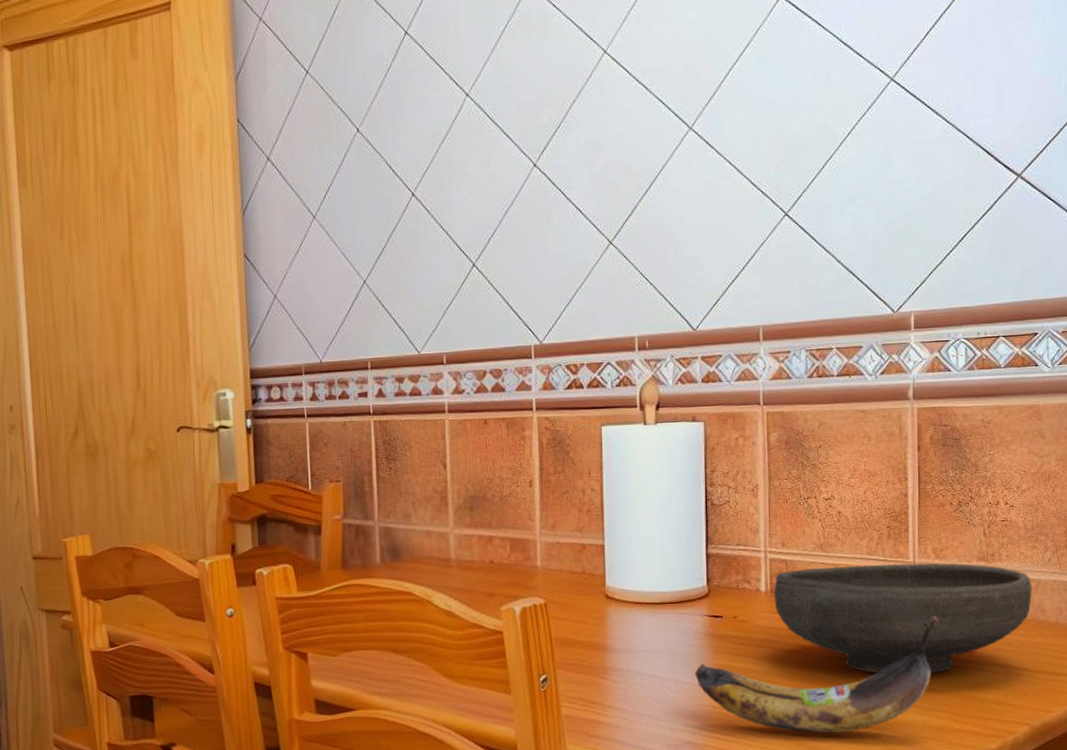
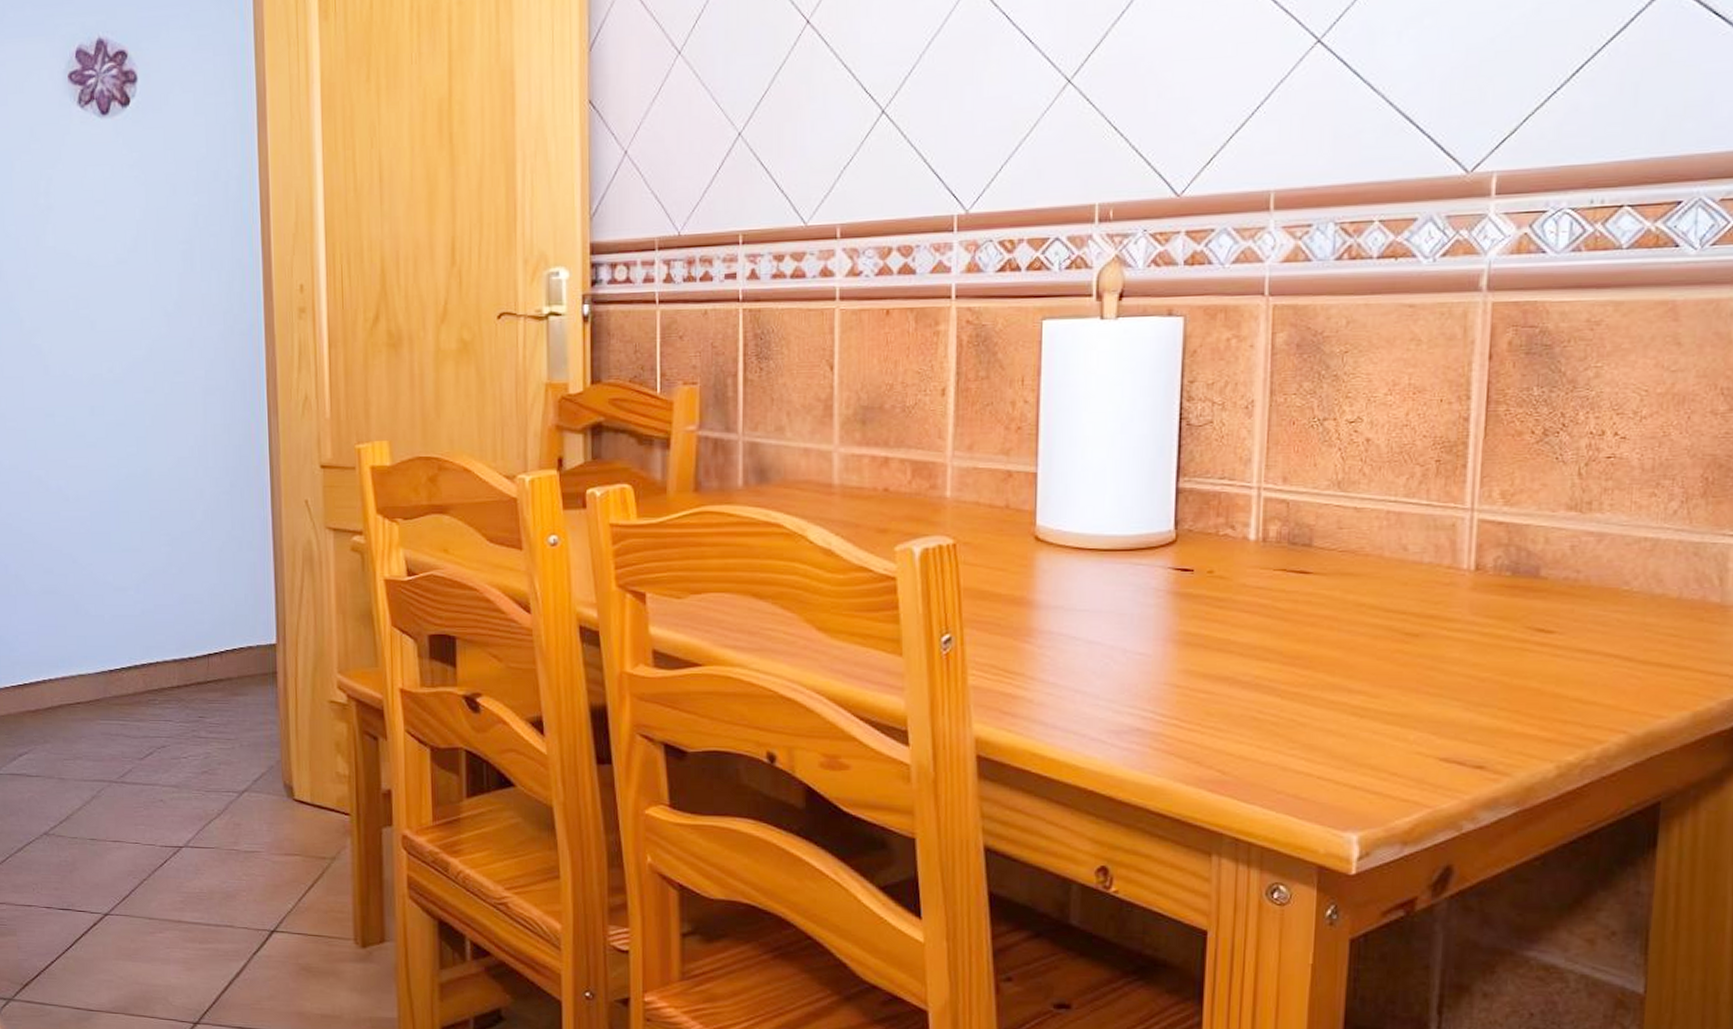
banana: present [694,616,938,734] -> none [1149,582,1502,729]
bowl: present [774,563,1032,673] -> none [1267,510,1646,657]

